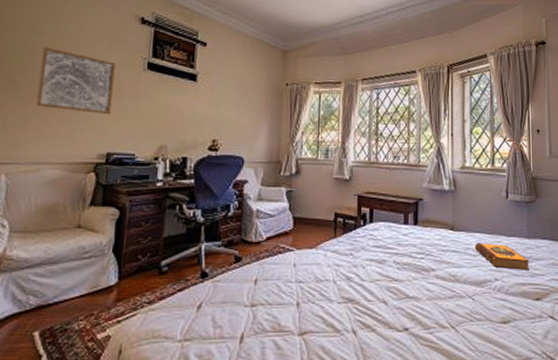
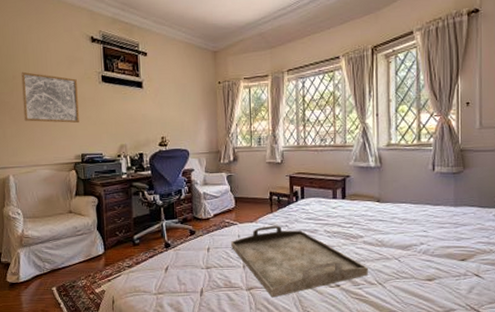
serving tray: none [284,253,441,345] -> present [231,225,369,298]
hardback book: present [475,243,529,270] -> none [401,212,455,235]

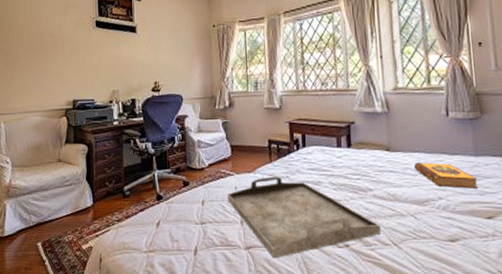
wall art: present [21,71,79,123] -> none [18,18,72,69]
hardback book: none [401,212,455,235] -> present [414,162,478,189]

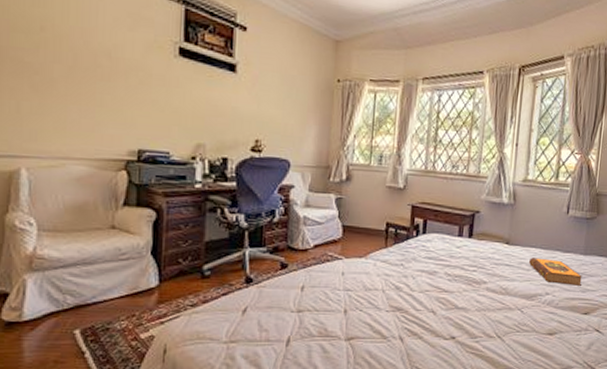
serving tray: present [227,176,382,259] -> none [332,263,489,350]

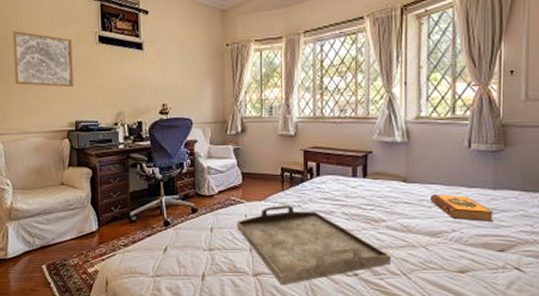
wall art: none [53,22,142,106] -> present [13,30,74,87]
serving tray: none [332,263,489,350] -> present [237,205,392,286]

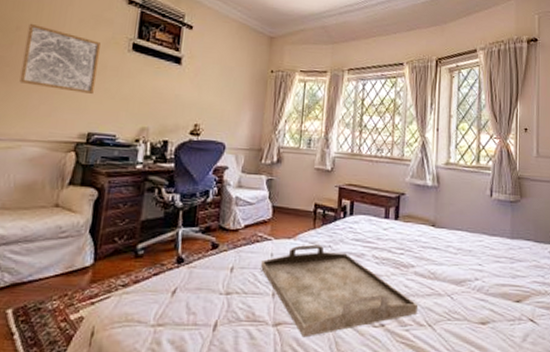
hardback book: present [431,194,493,222] -> none [456,241,511,271]

